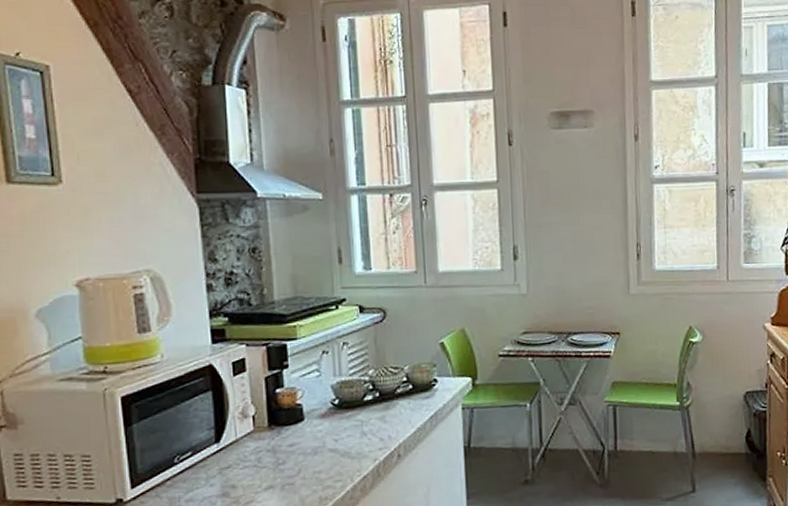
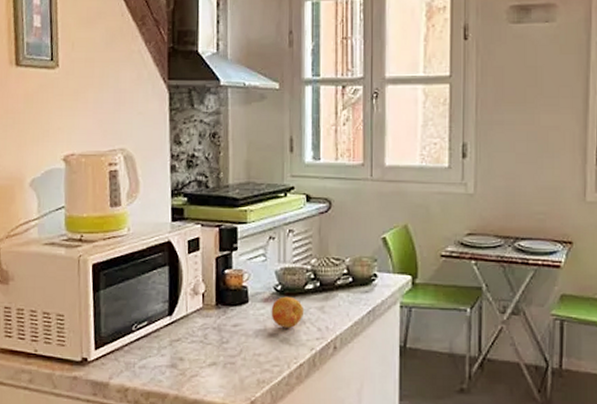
fruit: none [329,409,365,442] -> present [271,296,304,328]

